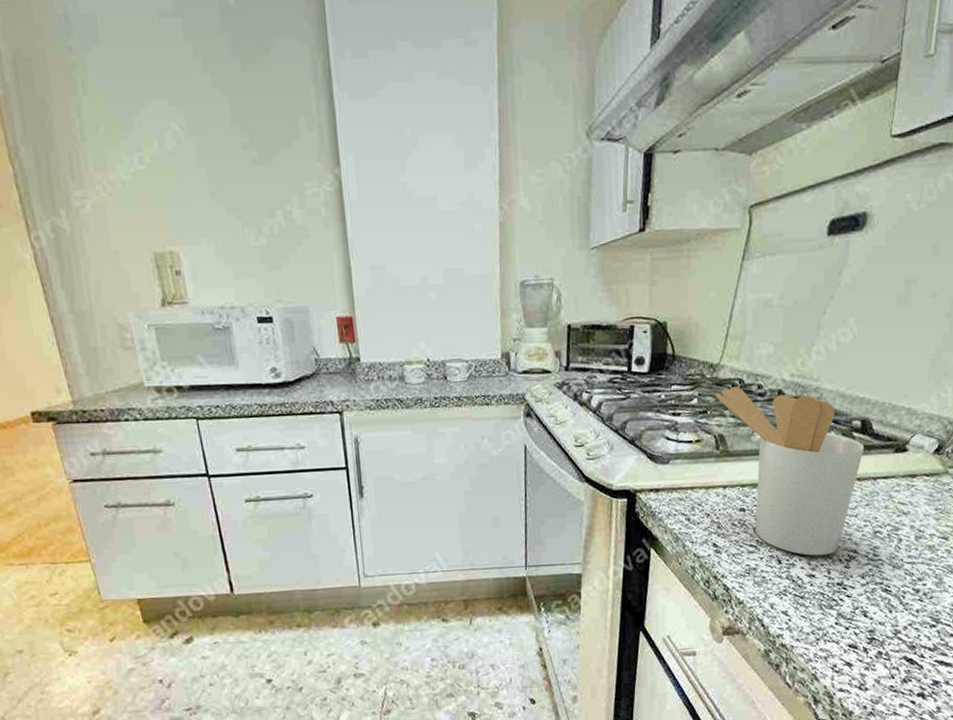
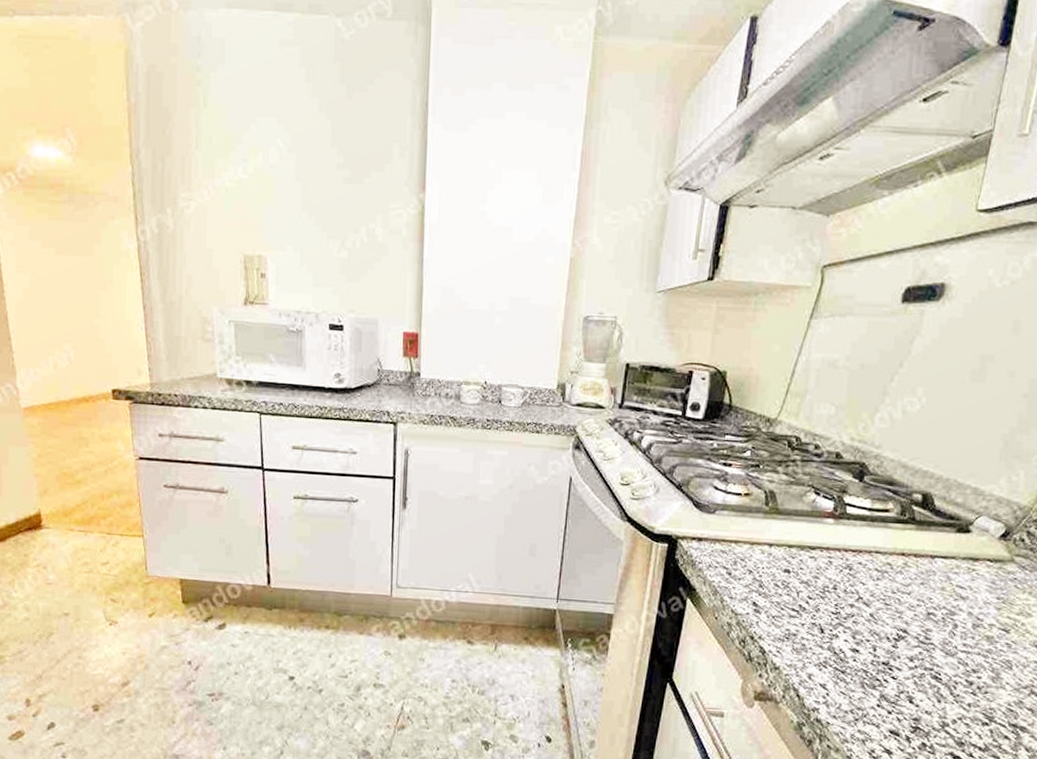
utensil holder: present [715,386,865,556] -> none [770,443,924,631]

